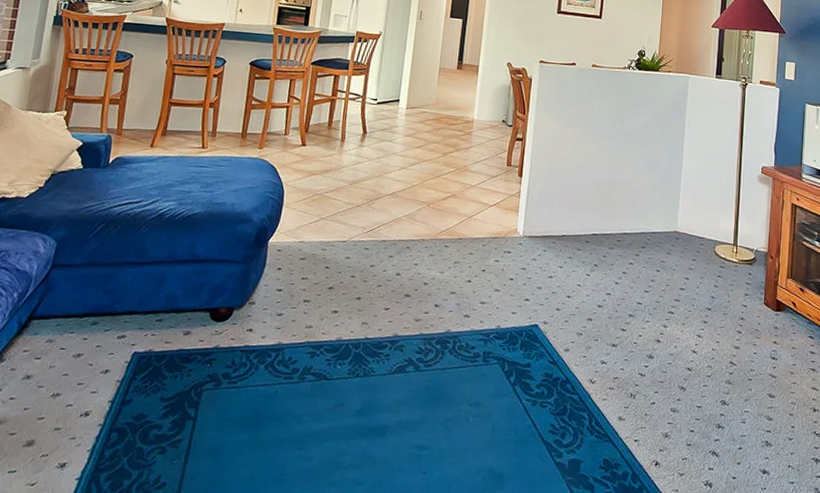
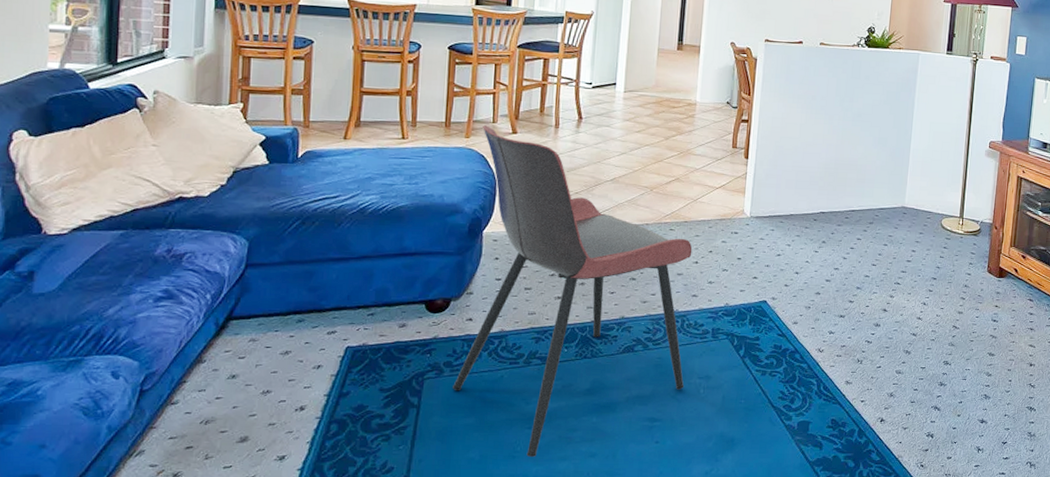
dining chair: none [229,137,466,481] -> present [453,125,693,457]

